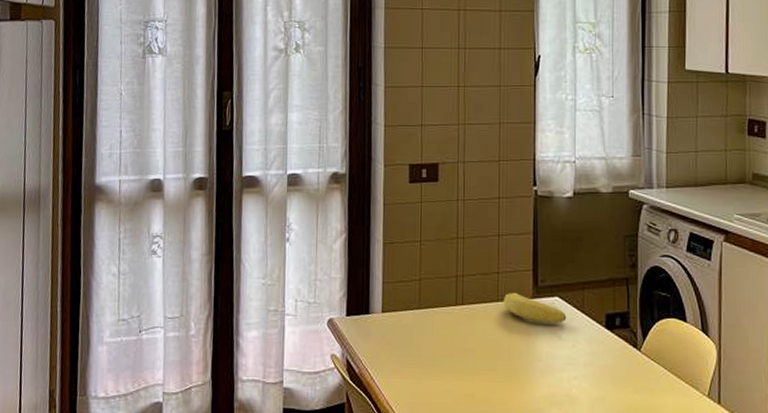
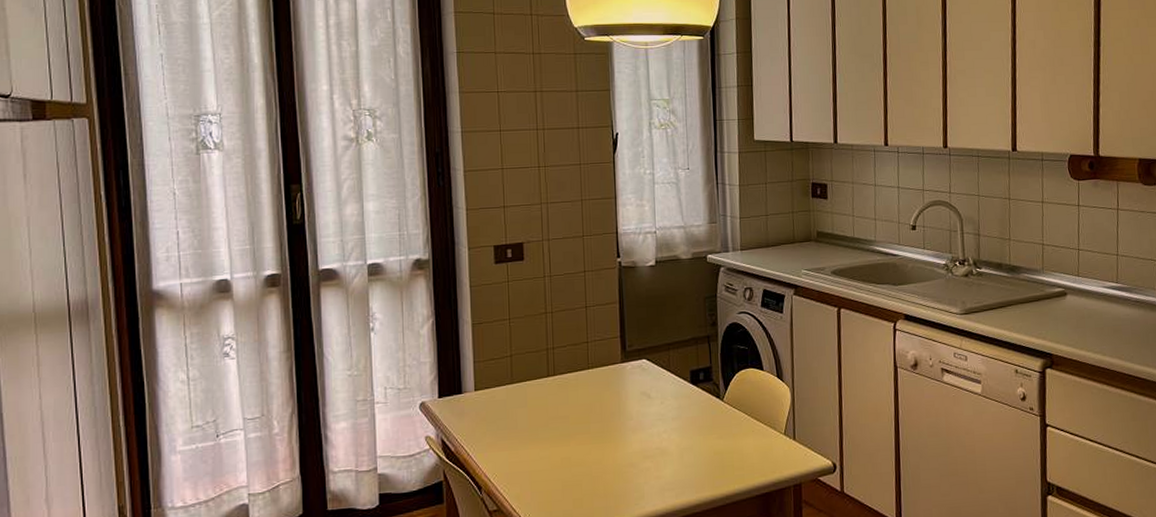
banana: present [503,293,567,324] -> none [593,359,655,385]

